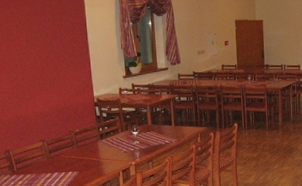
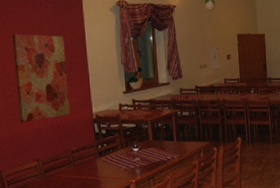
wall art: none [16,17,73,105] -> present [12,34,71,123]

